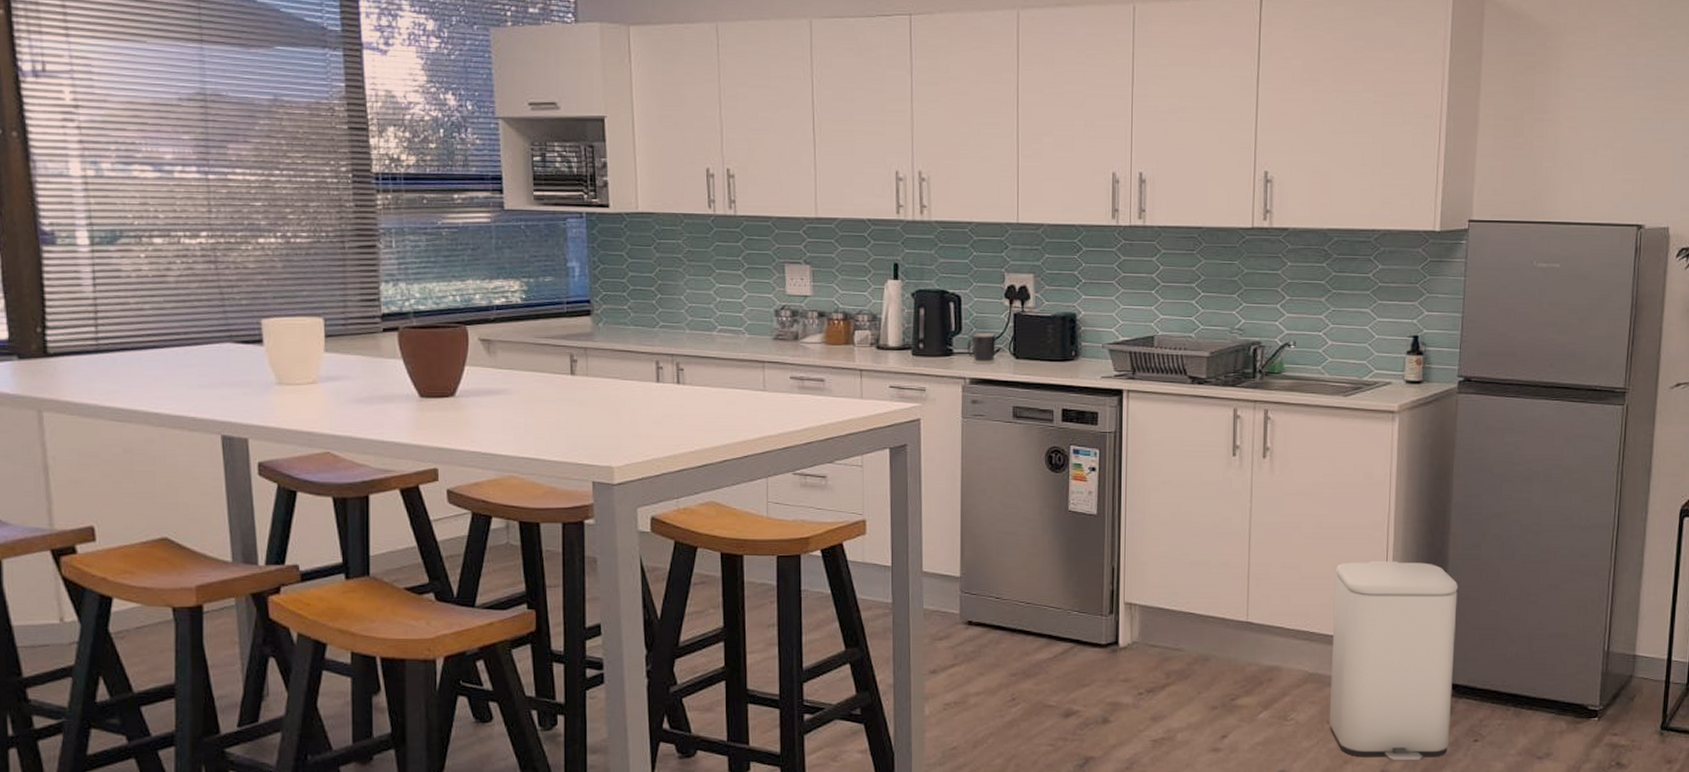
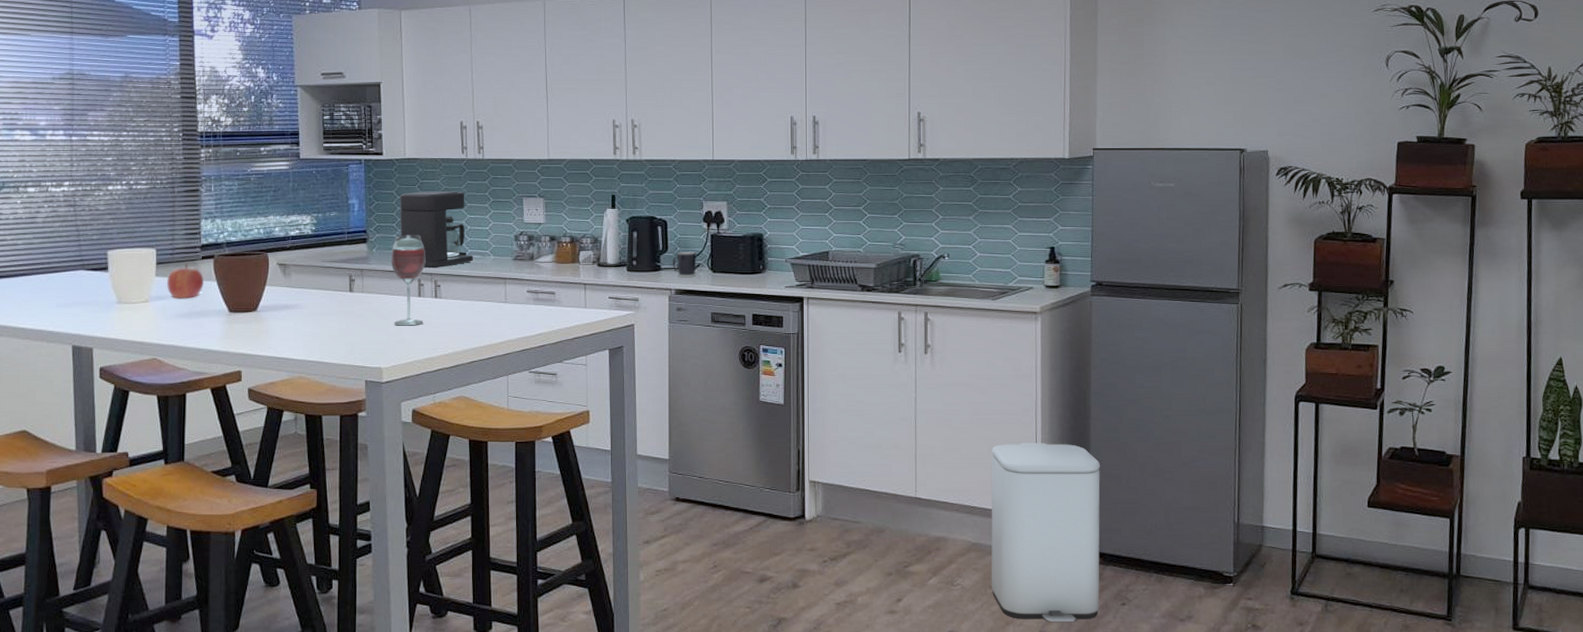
fruit: none [340,337,386,381] -> present [167,264,204,299]
wineglass: none [621,307,665,417] -> present [391,235,426,326]
coffee maker: none [632,253,724,348] -> present [400,191,473,269]

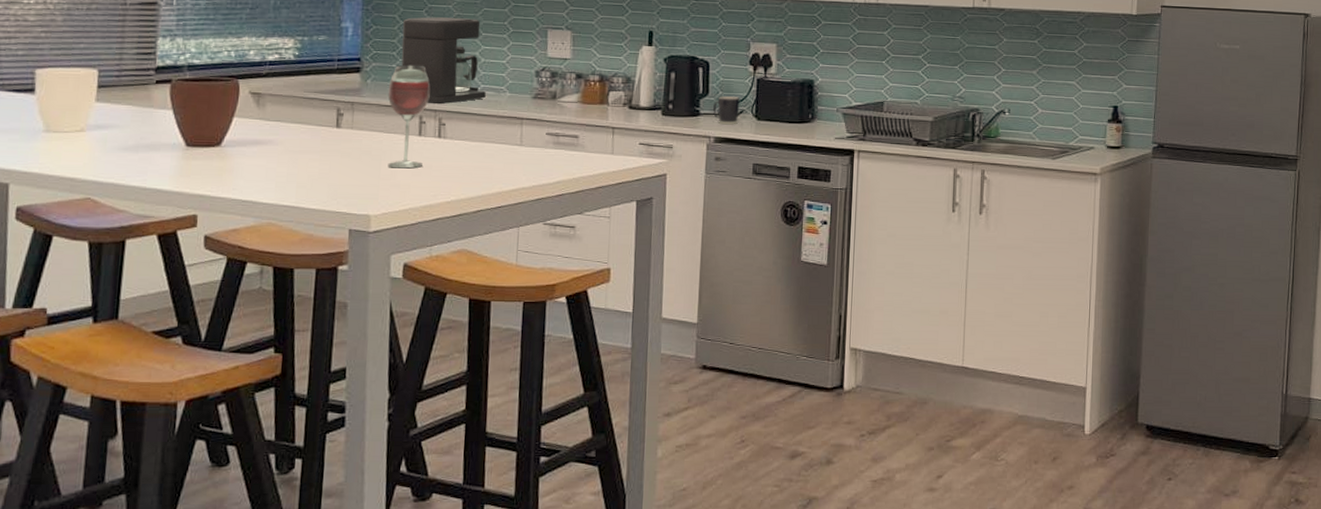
fruit: present [167,264,204,299] -> none [109,88,157,130]
pedal bin: present [991,443,1100,623] -> none [1036,310,1153,499]

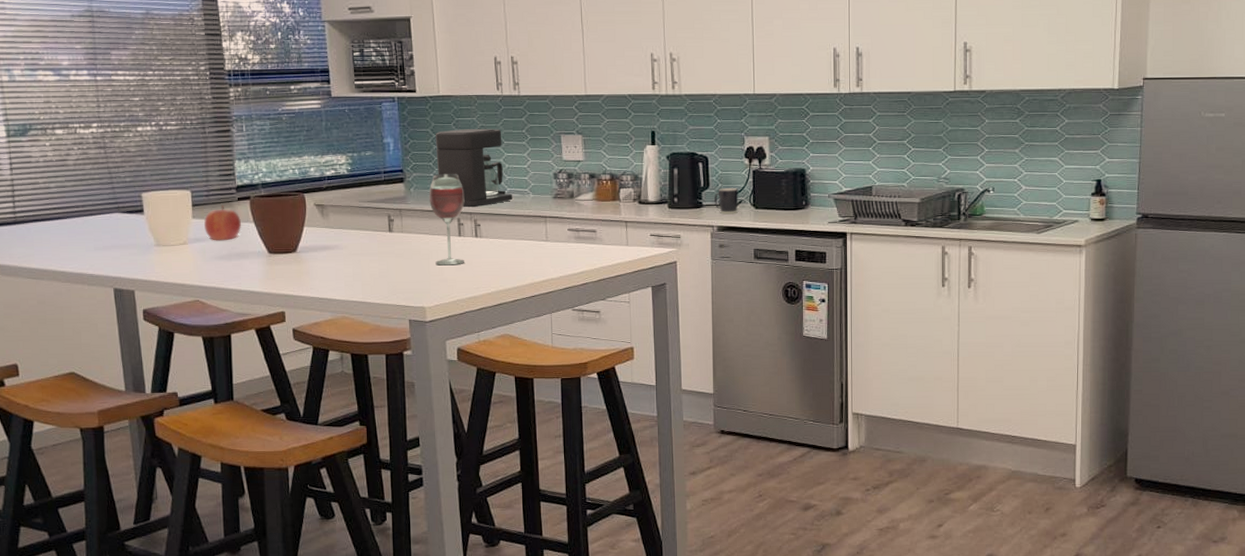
fruit: none [109,88,157,130] -> present [204,205,241,241]

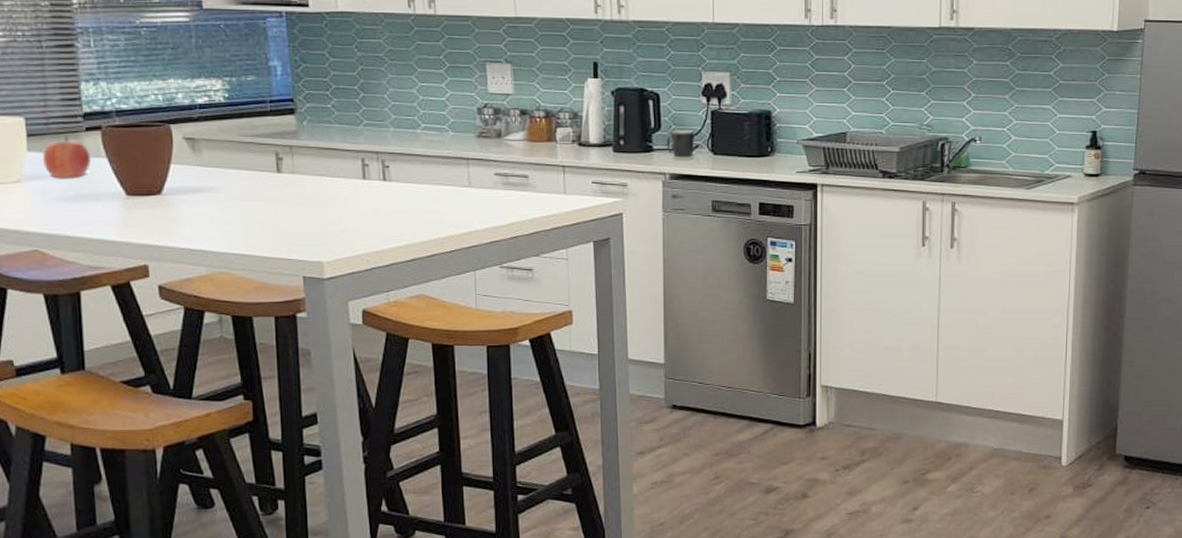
wineglass: present [429,174,465,266] -> none [326,106,370,213]
coffee maker: present [436,129,512,208] -> none [333,53,428,146]

